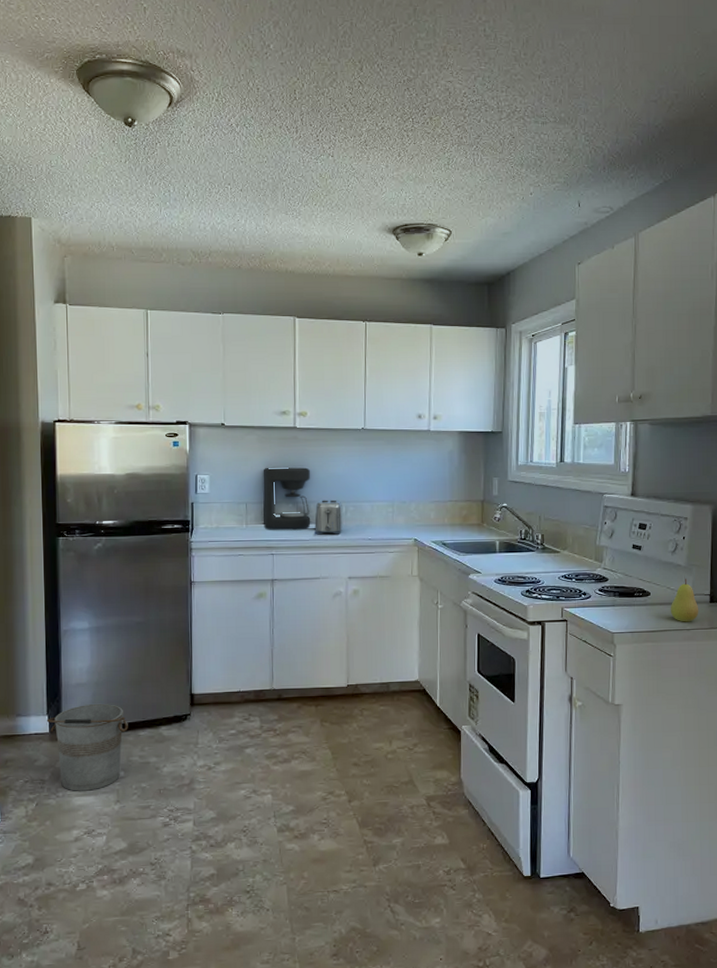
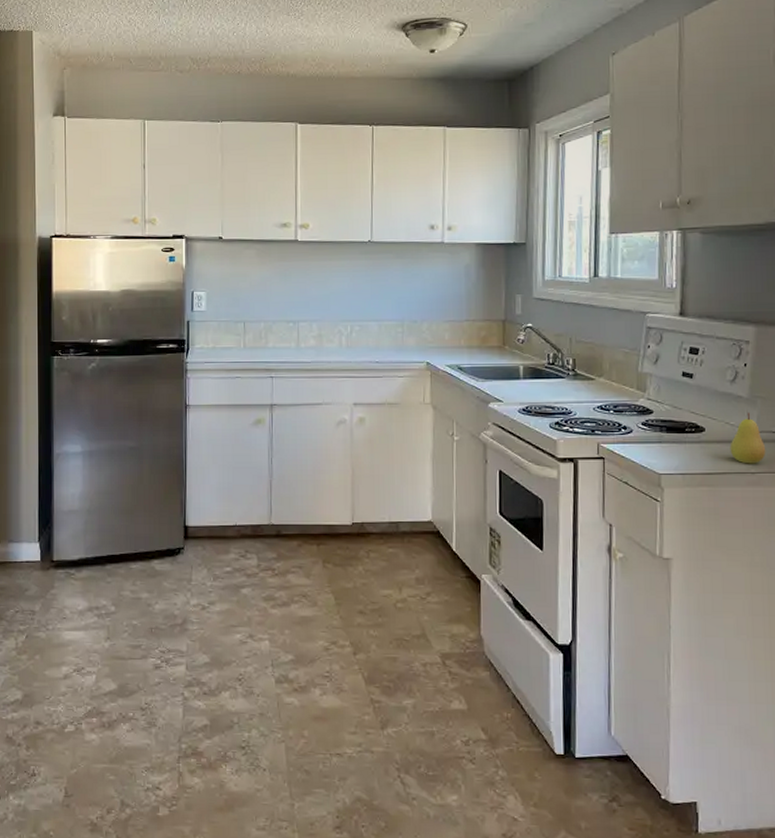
bucket: present [46,703,128,791] -> none [38,532,120,625]
coffee maker: present [263,467,311,531] -> none [262,283,313,352]
toaster: present [314,499,343,535] -> none [317,318,347,357]

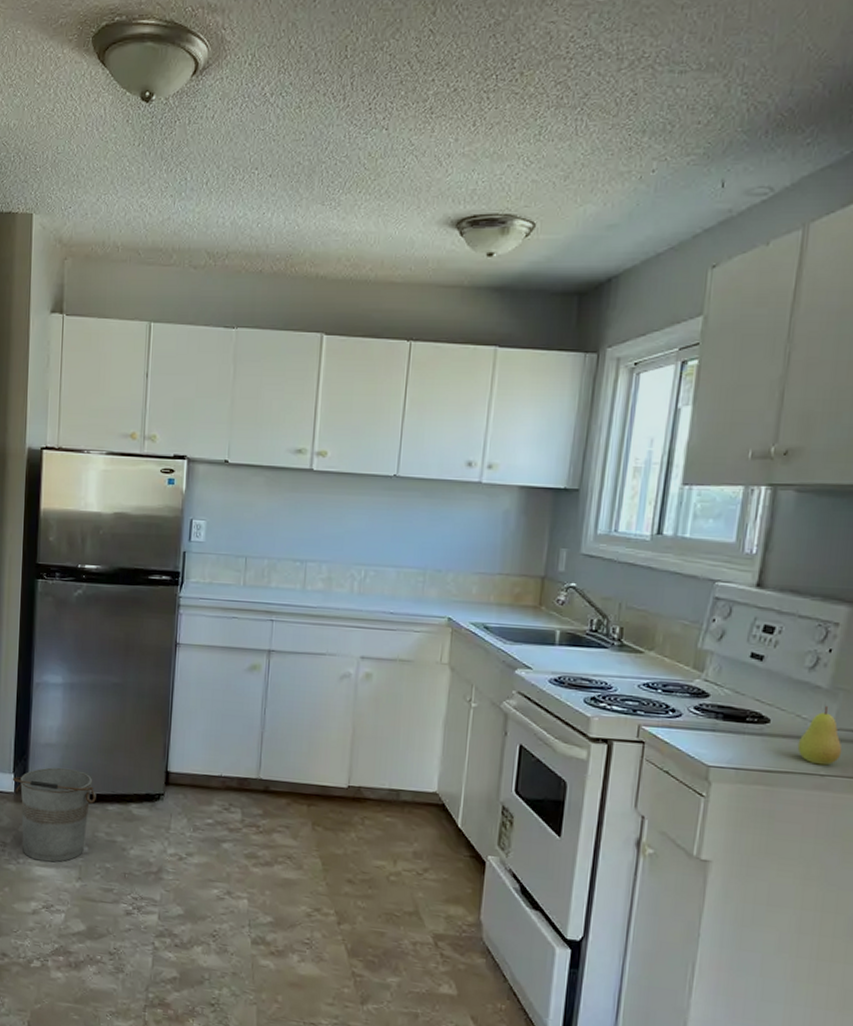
bucket: none [38,532,120,625] -> present [12,767,96,863]

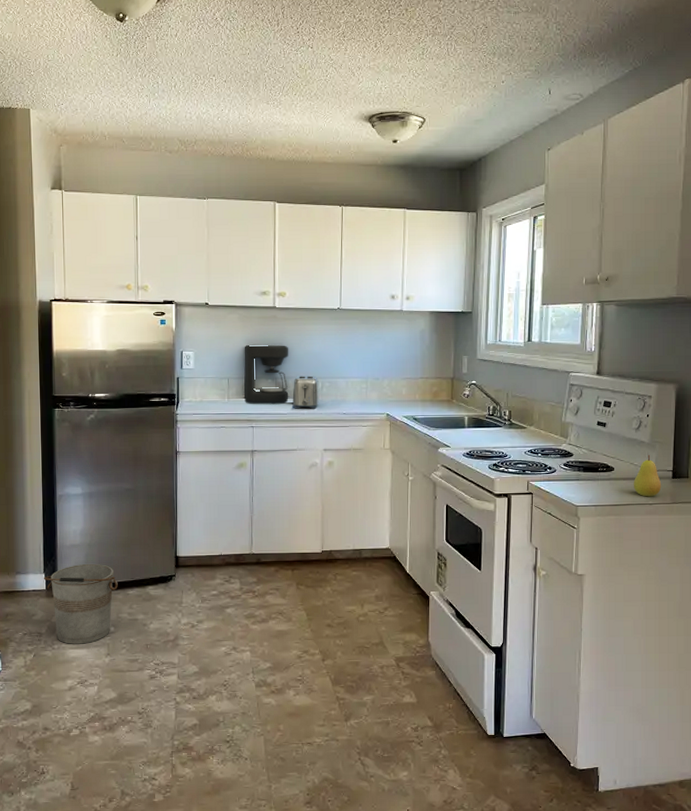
coffee maker: none [264,517,325,596] -> present [244,345,289,405]
toaster: none [324,560,361,604] -> present [292,376,319,409]

